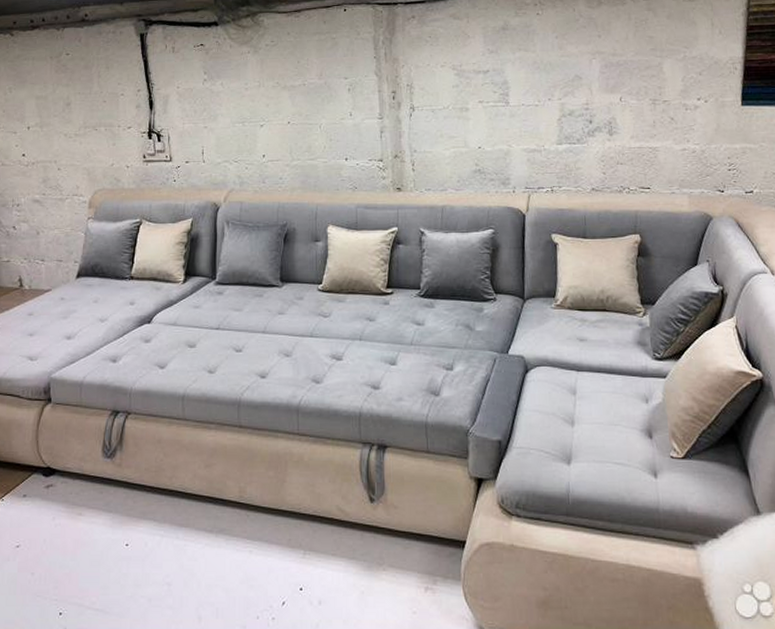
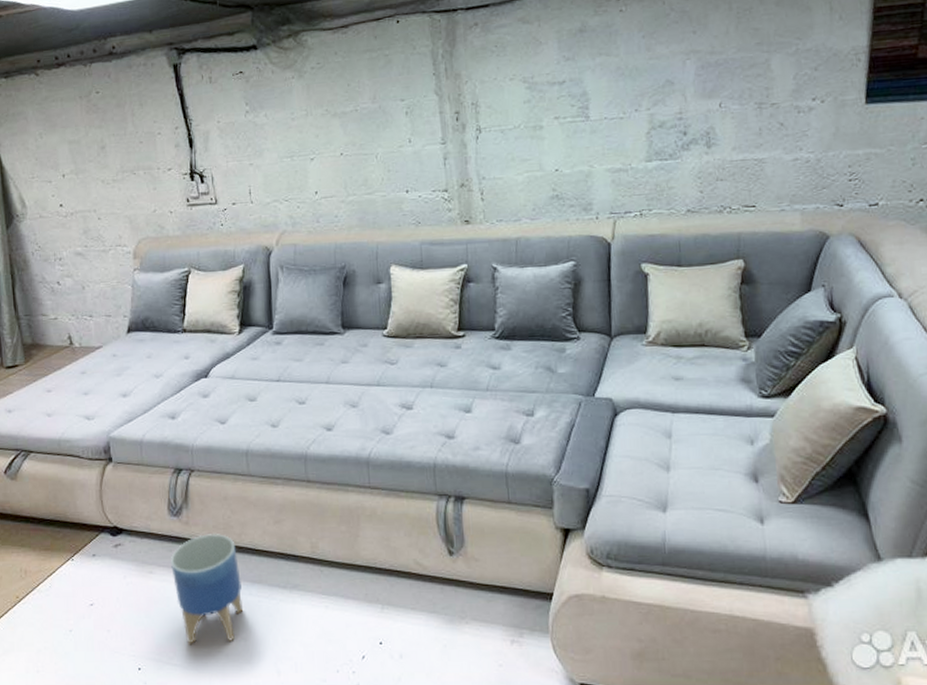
planter: none [101,475,170,588] -> present [171,532,244,644]

